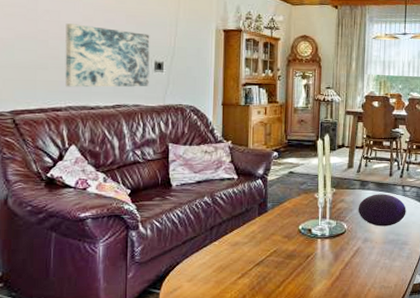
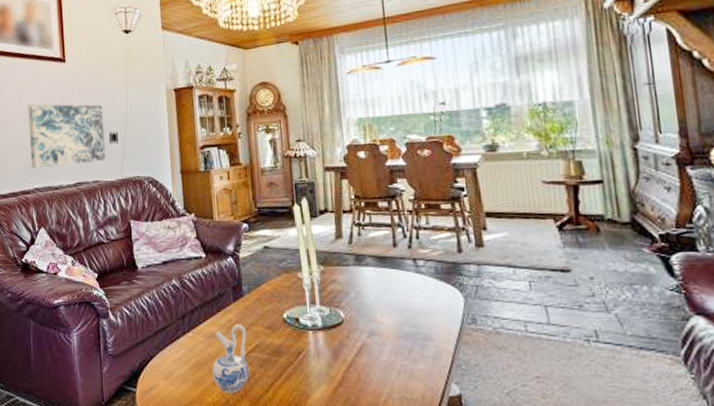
ceramic pitcher: none [233,234,267,290] -> present [212,324,250,393]
decorative orb: present [358,194,406,227] -> none [355,271,424,315]

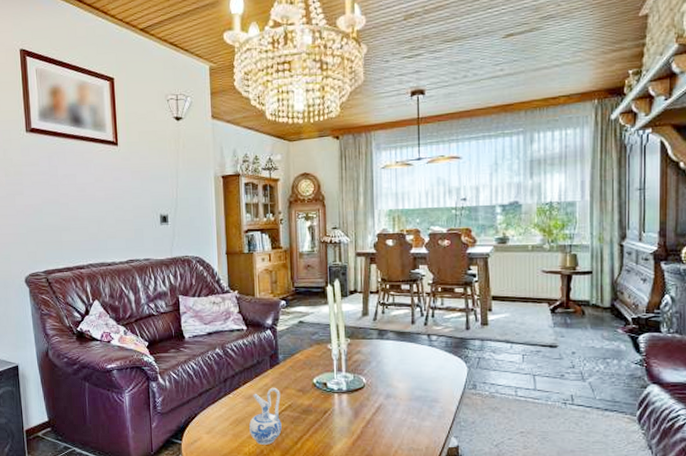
wall art: present [28,104,106,169] -> none [81,185,157,246]

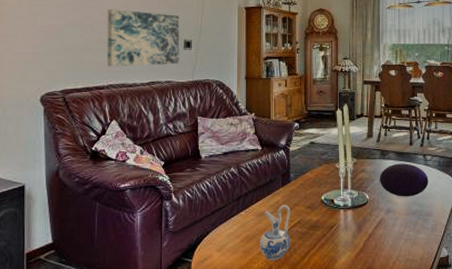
wall art: none [81,185,157,246] -> present [107,9,180,67]
decorative orb: none [377,344,434,381] -> present [379,163,429,197]

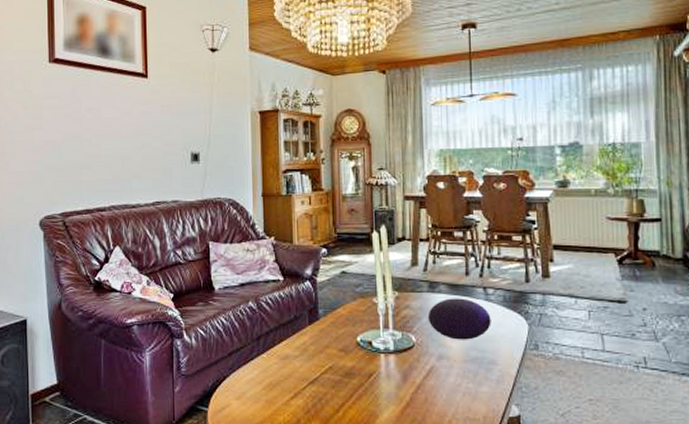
wall art: present [107,9,180,67] -> none [106,119,186,186]
ceramic pitcher: present [260,204,291,260] -> none [285,346,321,413]

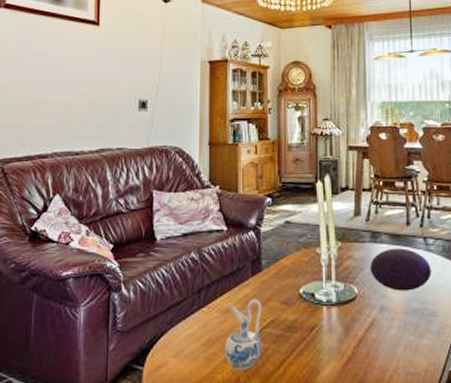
ceramic pitcher: none [285,346,321,413] -> present [225,299,262,370]

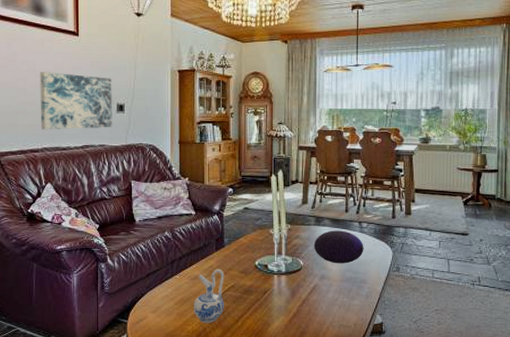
wall art: none [51,66,134,132] -> present [40,72,112,130]

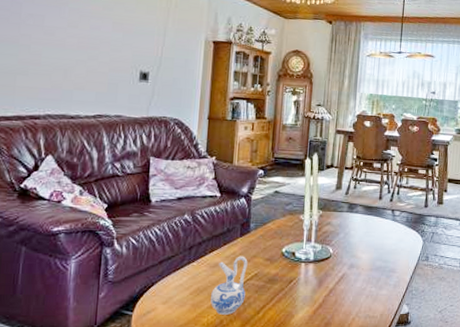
wall art: present [40,72,112,130] -> none [45,28,137,97]
decorative orb: present [313,230,364,264] -> none [344,218,395,252]

